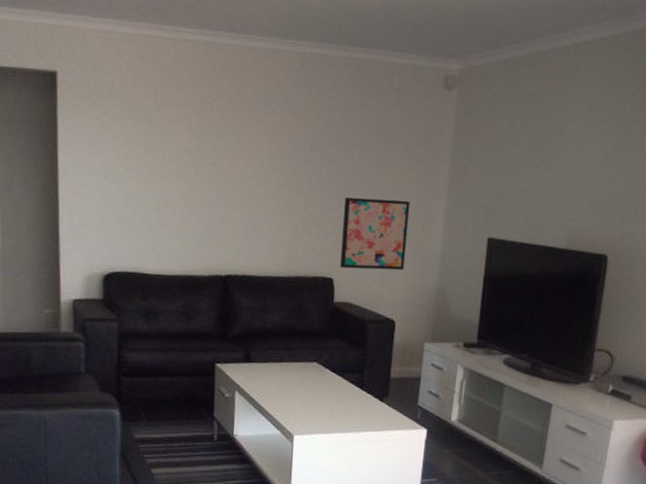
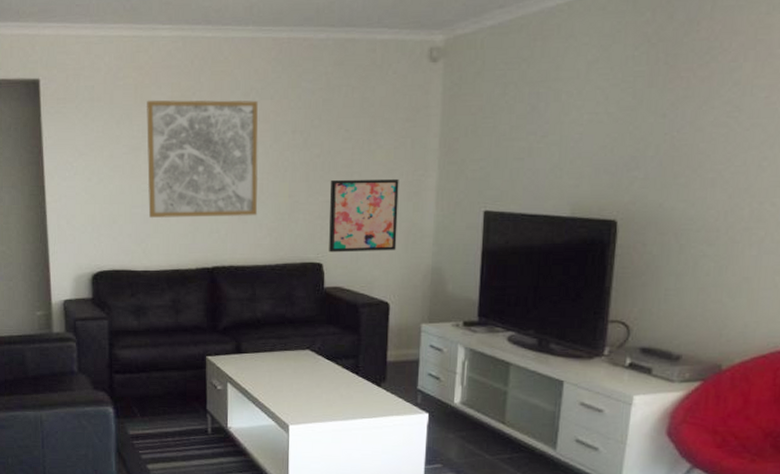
wall art: none [164,102,278,227] -> present [145,99,259,219]

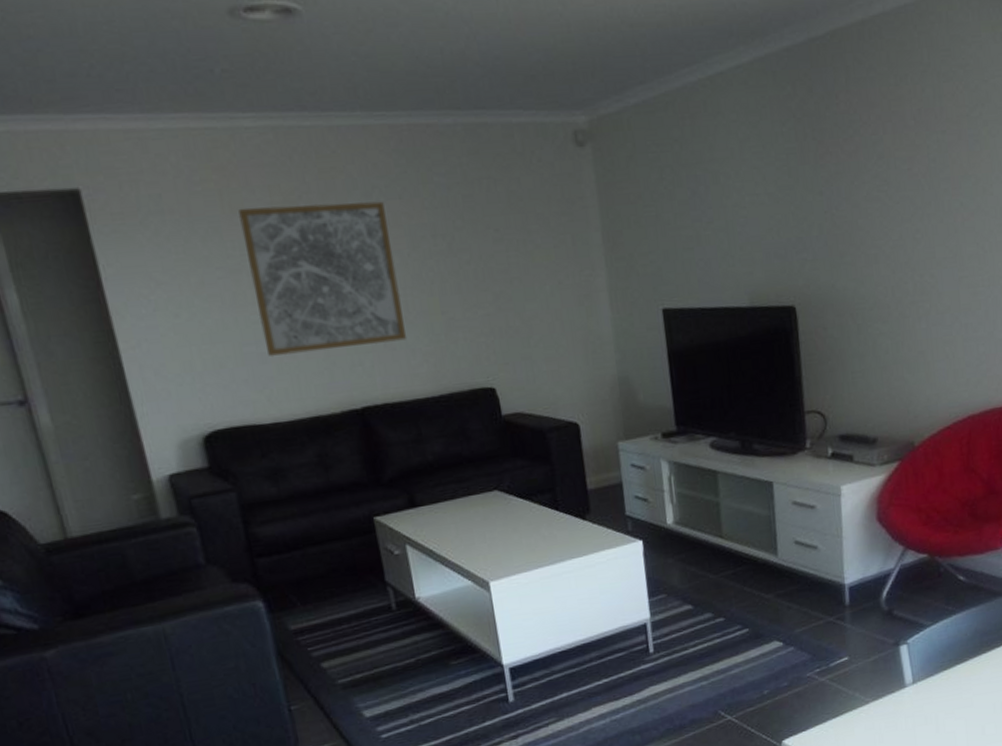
wall art: present [329,178,399,253] -> none [487,281,576,374]

